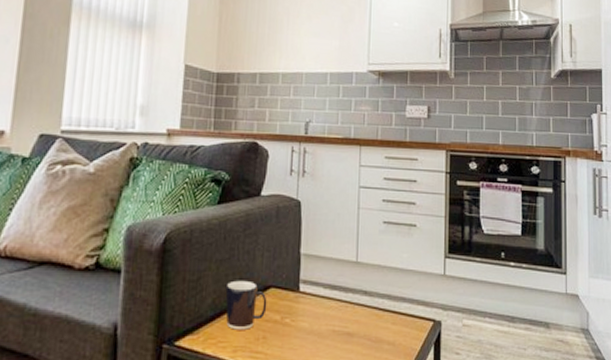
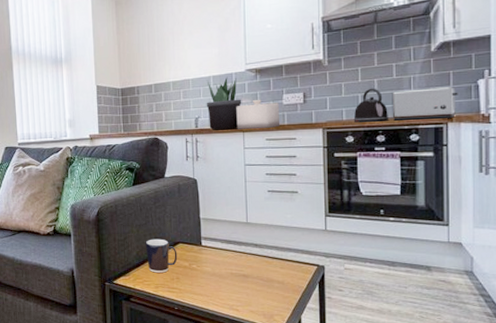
planter: none [320,76,361,141] -> present [206,77,242,130]
canister: none [353,107,401,145] -> present [236,99,279,129]
kettle: none [477,109,512,149] -> present [353,88,389,123]
toaster: none [515,116,575,153] -> present [392,86,458,122]

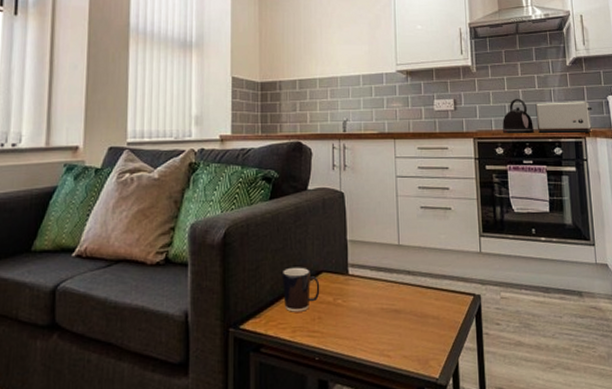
planter: present [206,77,242,130] -> none [355,77,393,136]
canister: present [236,99,279,129] -> none [387,103,431,137]

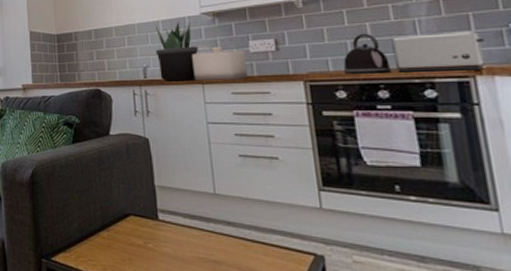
mug: present [282,267,320,312] -> none [88,208,129,251]
planter: none [355,77,393,136] -> present [154,22,199,82]
canister: none [387,103,431,137] -> present [192,46,247,81]

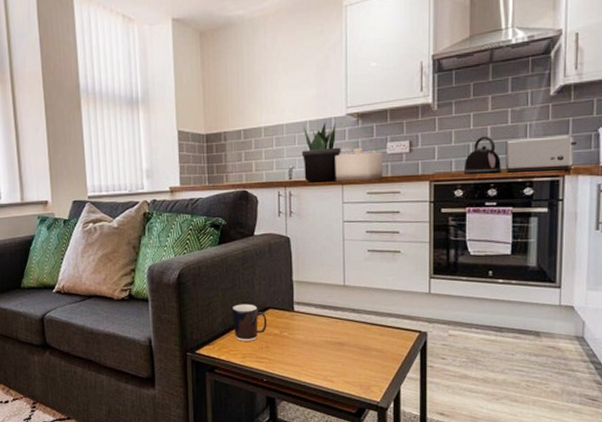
mug: none [88,208,129,251] -> present [231,304,267,341]

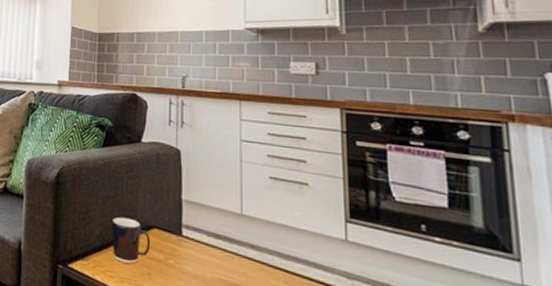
planter: present [301,122,341,183] -> none [196,34,239,96]
canister: present [335,147,382,182] -> none [232,63,285,100]
kettle: present [463,136,502,175] -> none [380,67,428,110]
toaster: present [505,134,577,174] -> none [429,74,519,118]

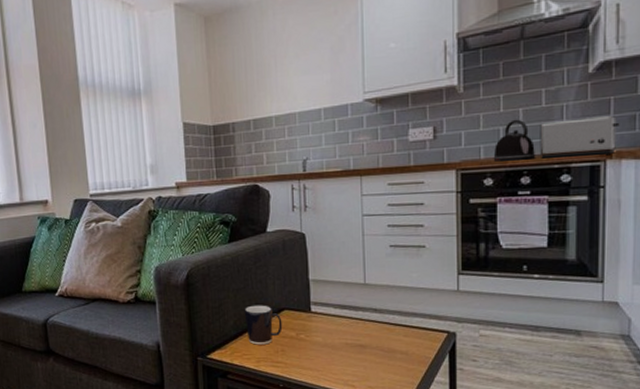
kettle: none [380,67,428,110] -> present [493,119,536,162]
toaster: none [429,74,519,118] -> present [539,115,620,160]

